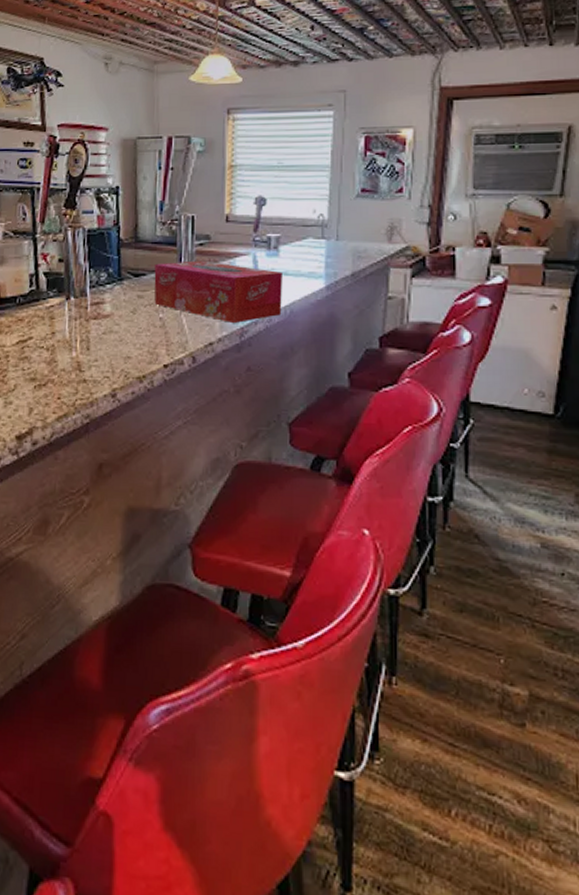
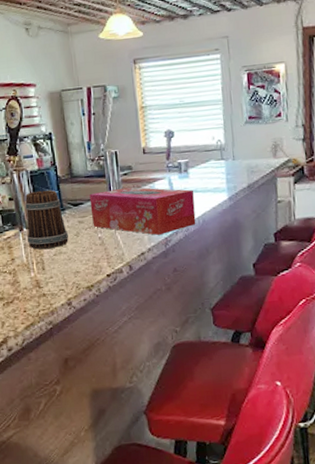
beer mug: none [74,254,123,324] -> present [25,189,69,249]

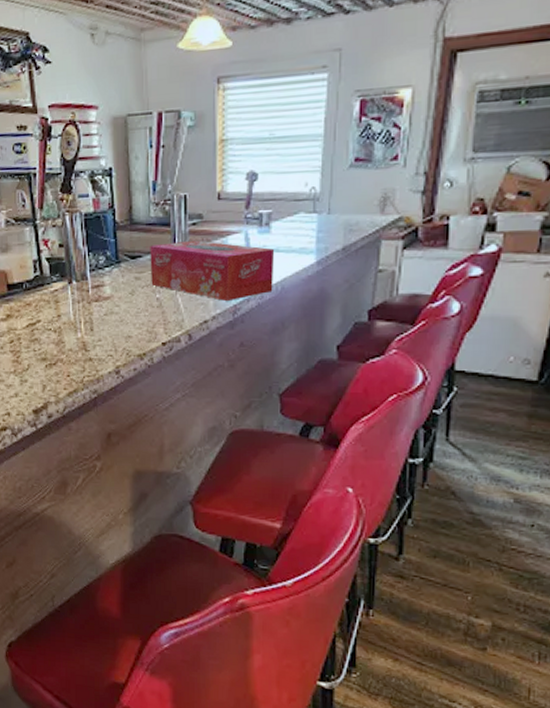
beer mug: present [25,189,69,249] -> none [76,237,122,307]

